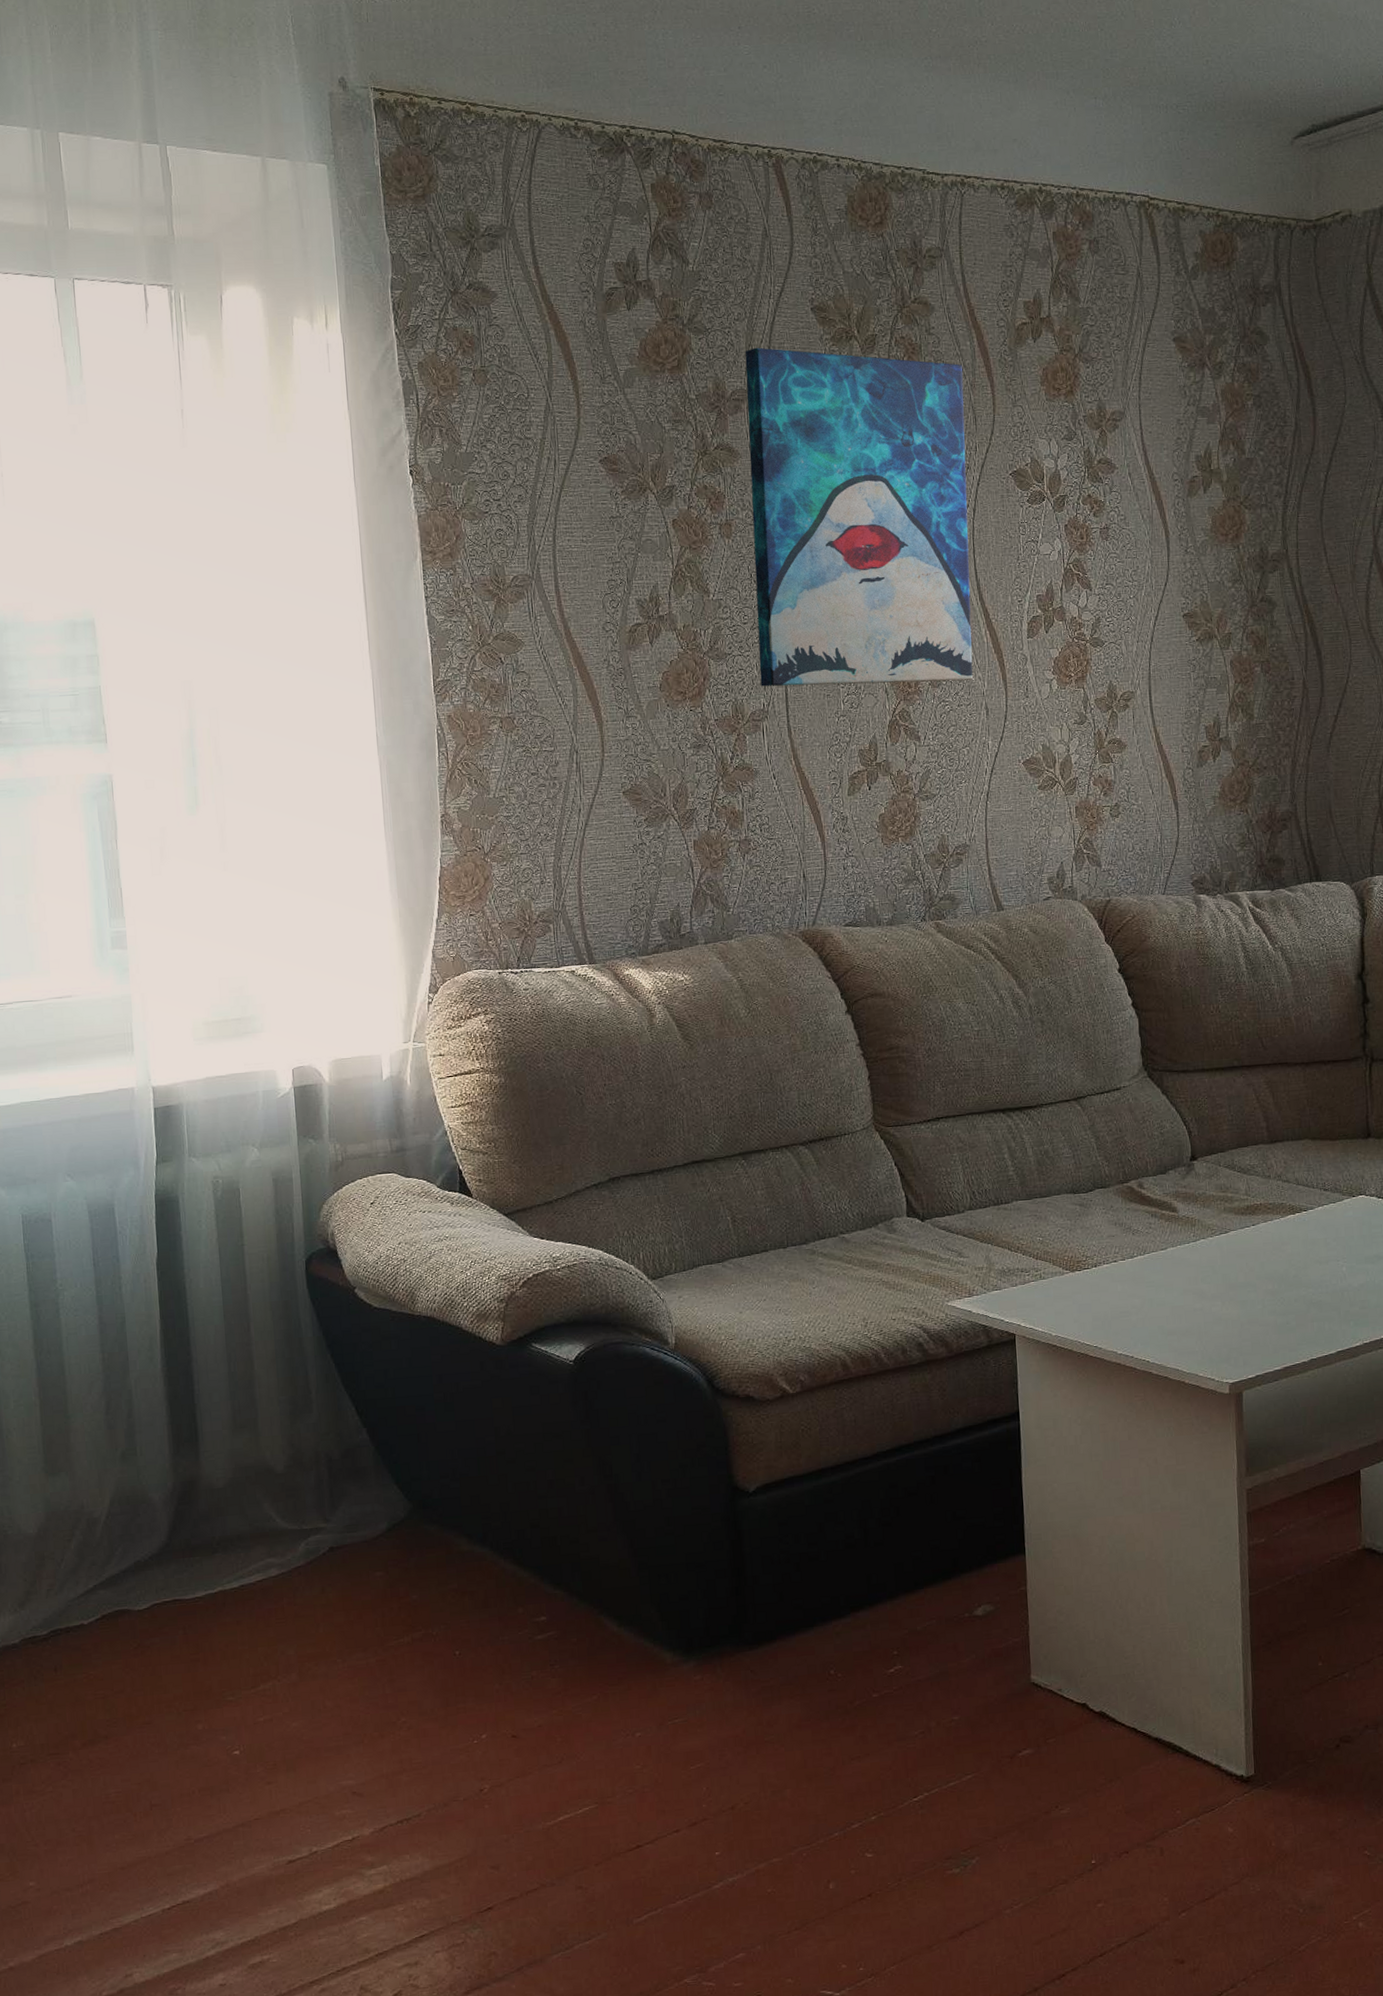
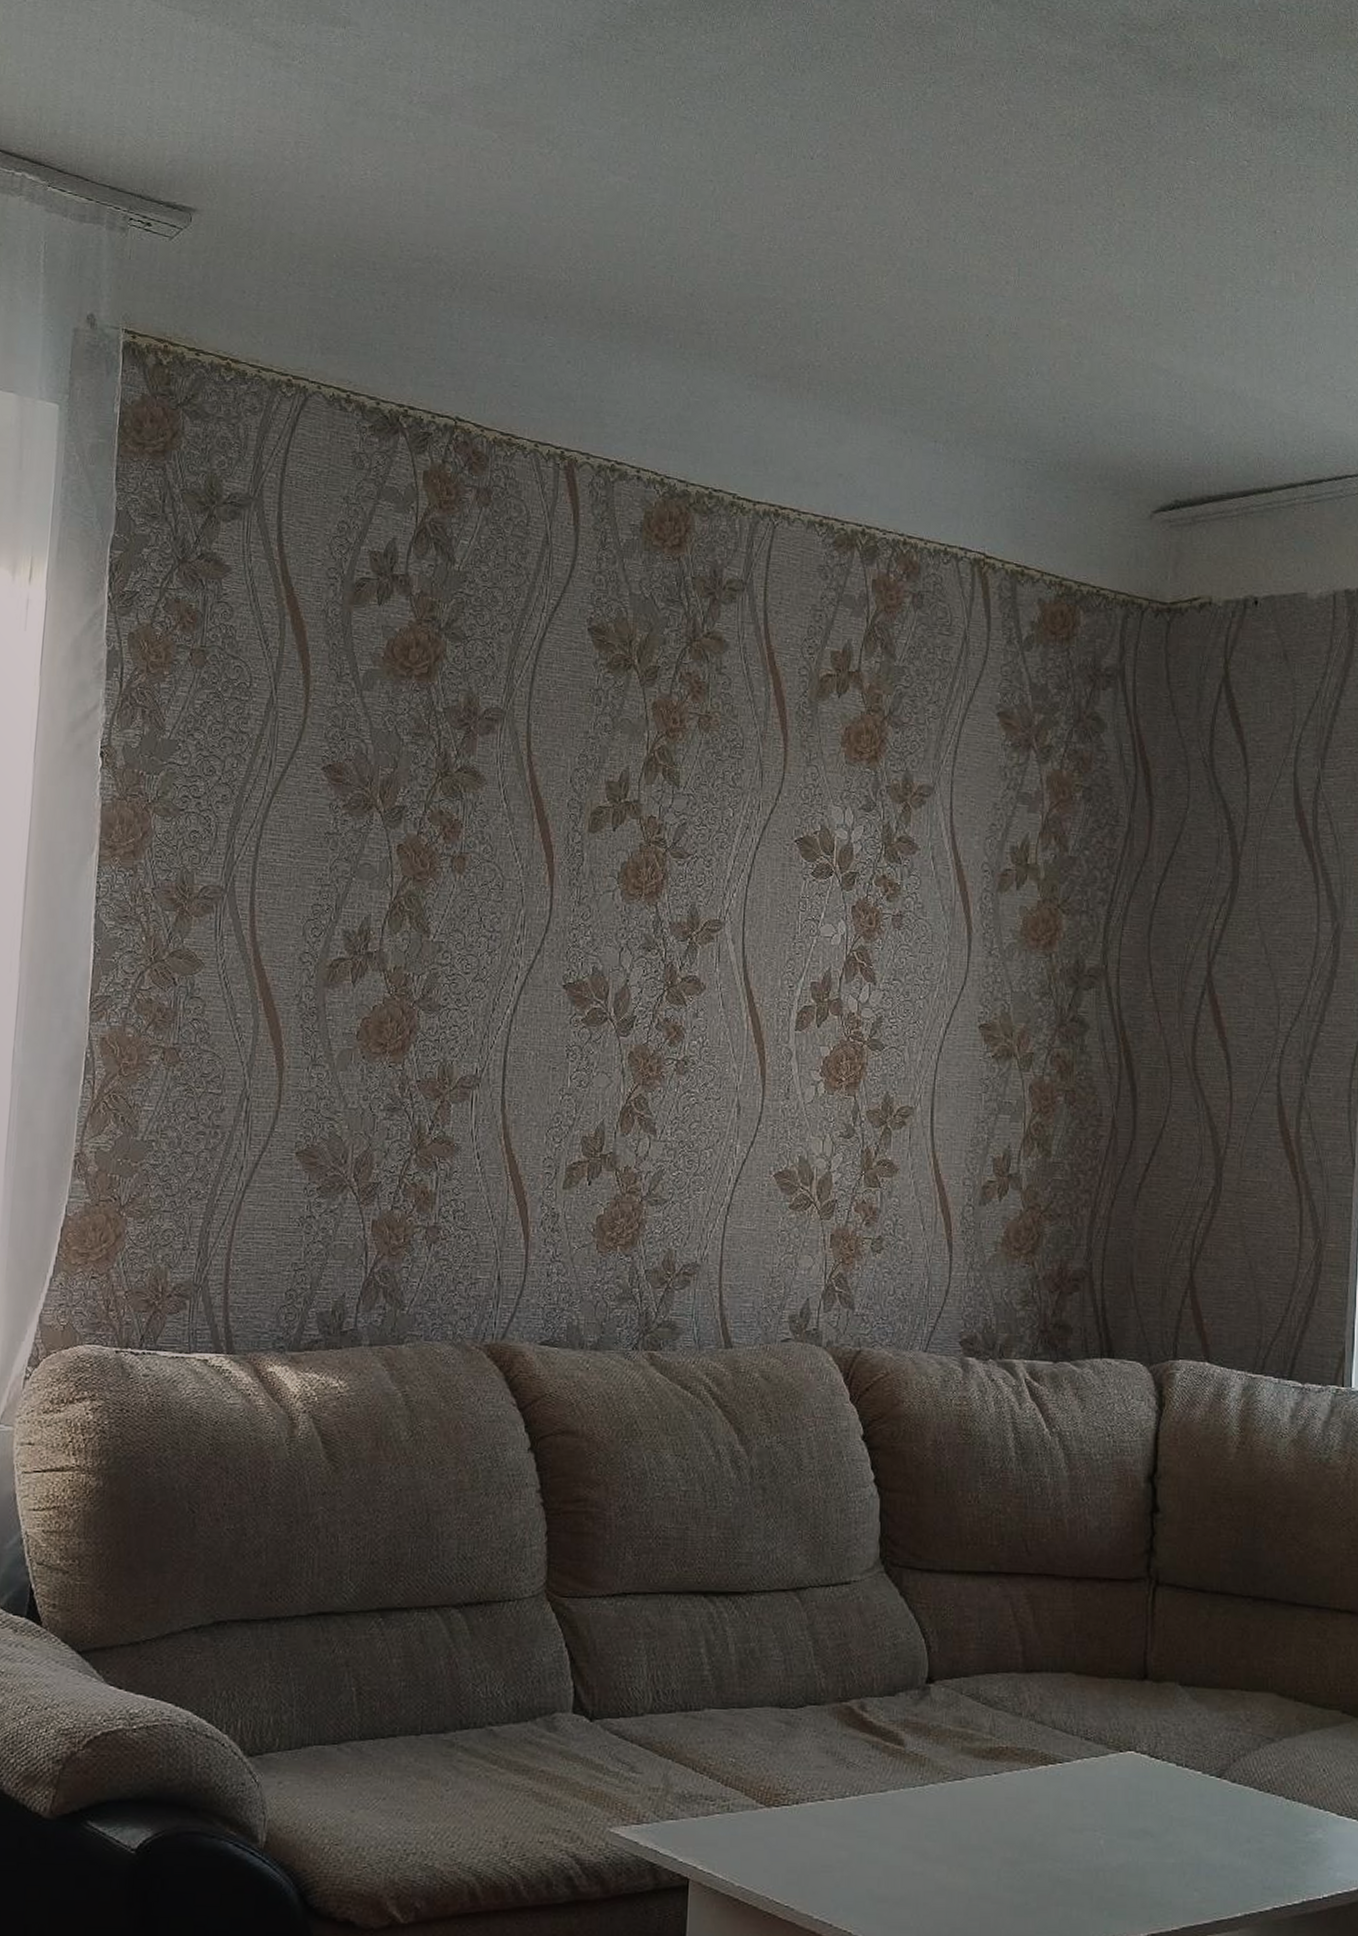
wall art: present [745,347,973,687] -> none [476,664,753,1071]

